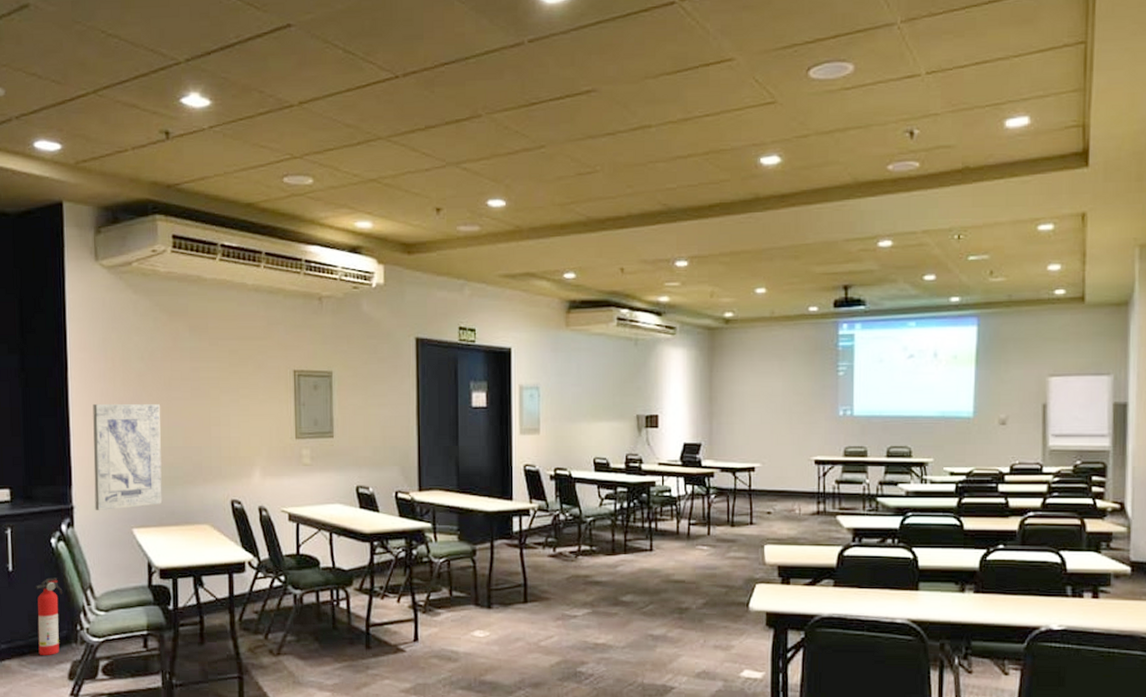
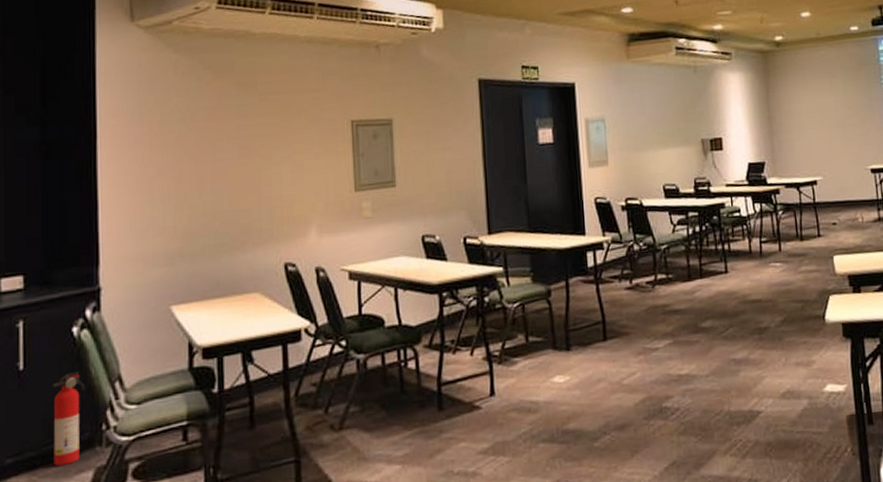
wall art: present [93,403,163,511] -> none [125,167,206,291]

